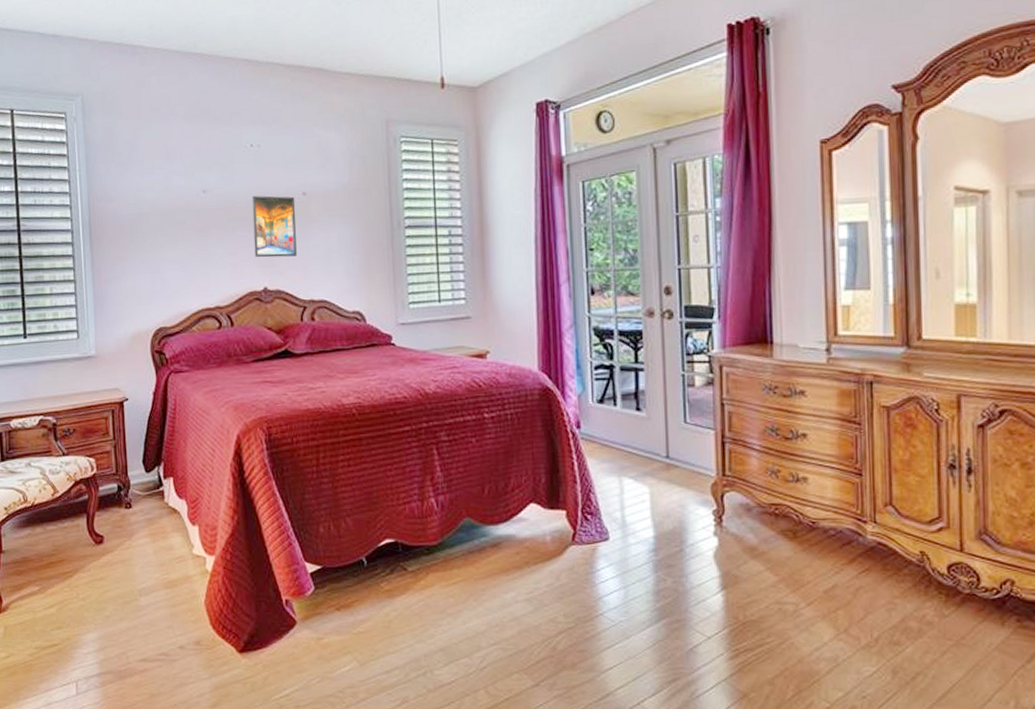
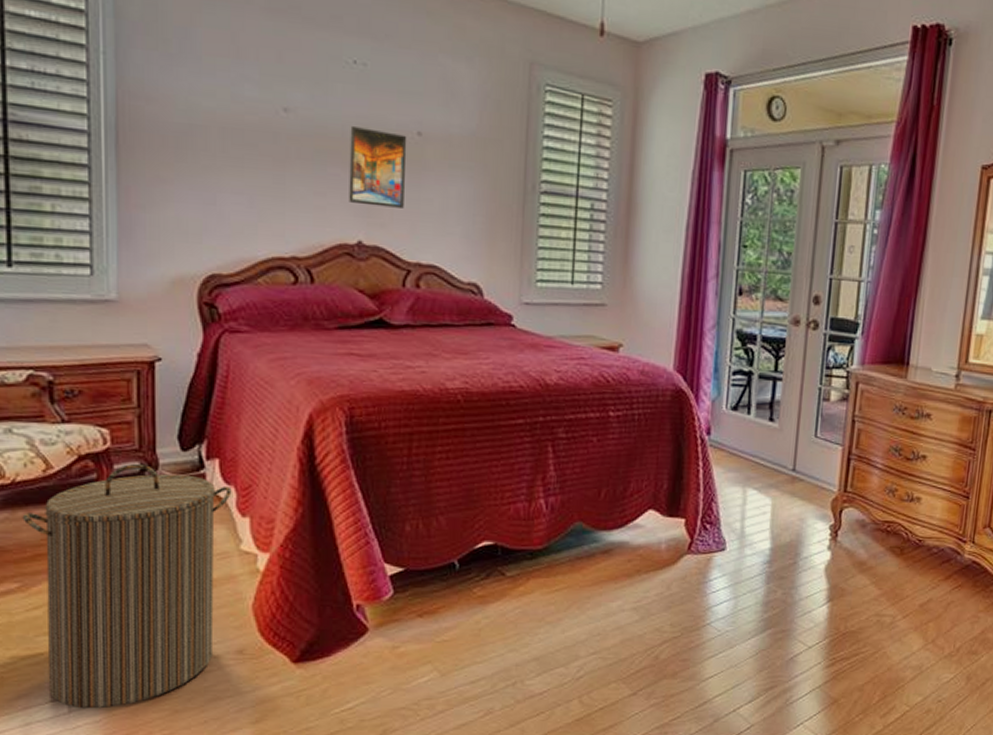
laundry hamper: none [39,485,184,692] -> present [22,463,232,709]

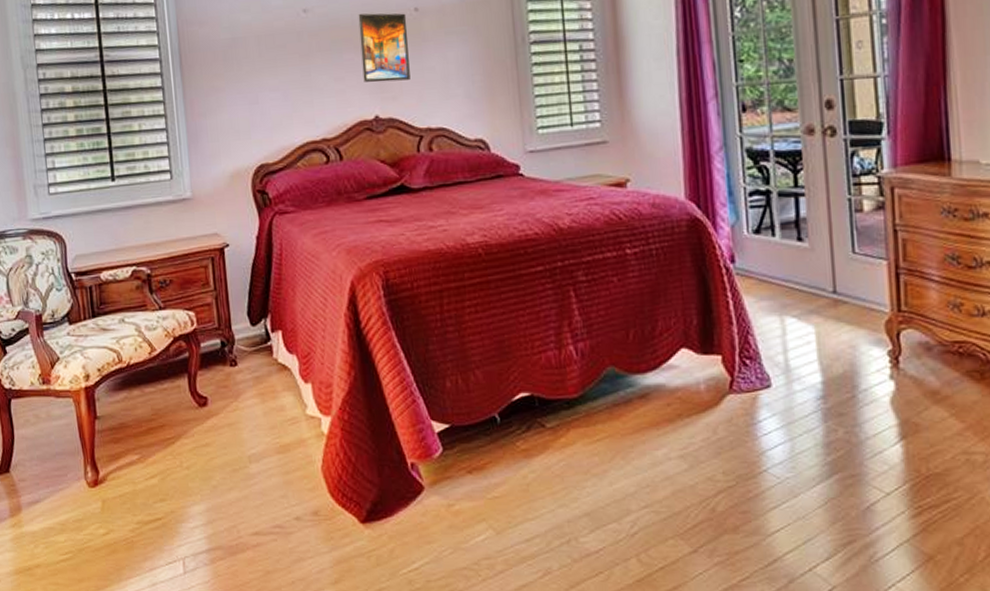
laundry hamper: present [22,463,232,709] -> none [137,340,295,570]

